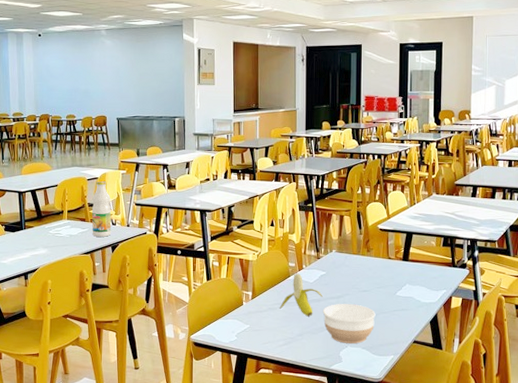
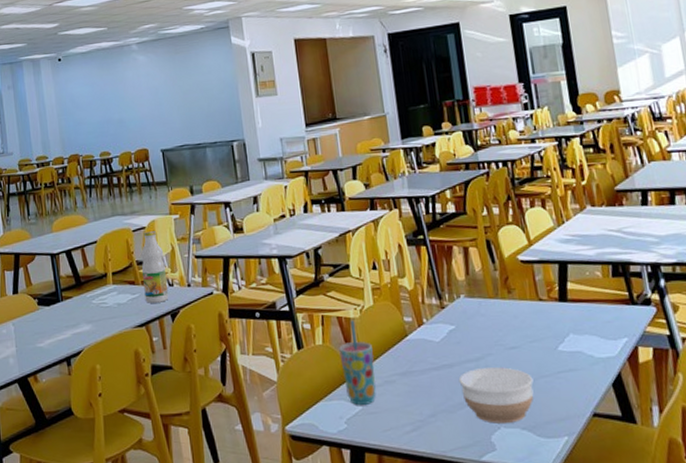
cup: none [238,262,263,324] -> present [339,320,376,405]
banana: present [279,273,323,317] -> none [398,330,456,389]

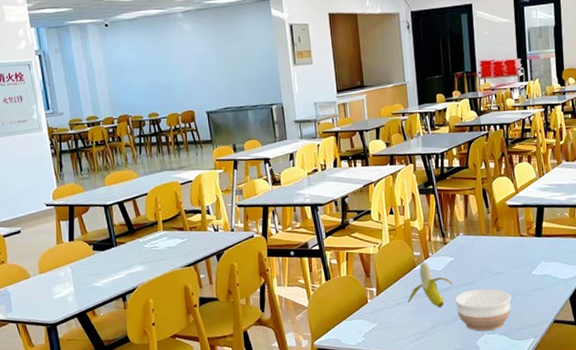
bottle: present [141,231,169,303] -> none [189,184,215,246]
cup: present [339,320,376,405] -> none [360,255,389,322]
banana: none [398,330,456,389] -> present [407,262,453,308]

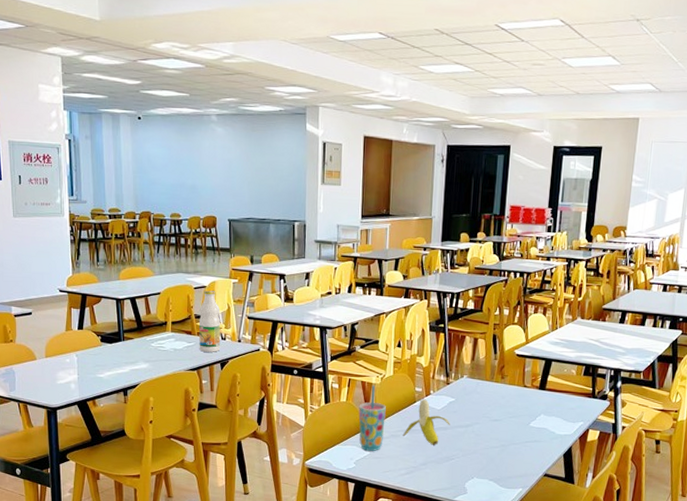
bottle: none [189,184,215,246] -> present [199,290,221,352]
cup: none [360,255,389,322] -> present [358,385,386,451]
bowl: present [454,288,512,332] -> none [449,433,506,475]

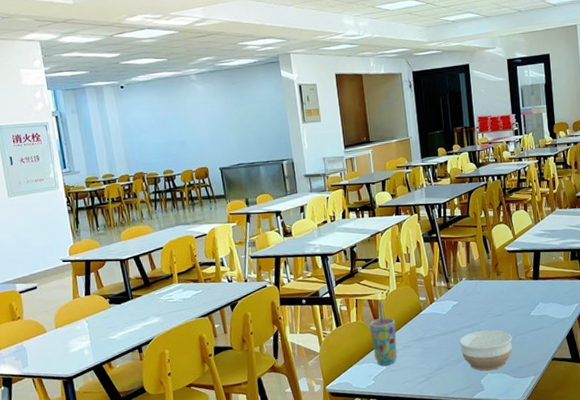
bottle: present [199,290,221,352] -> none [203,237,229,297]
banana: present [402,399,450,445] -> none [414,306,458,349]
bowl: none [449,433,506,475] -> present [459,330,513,371]

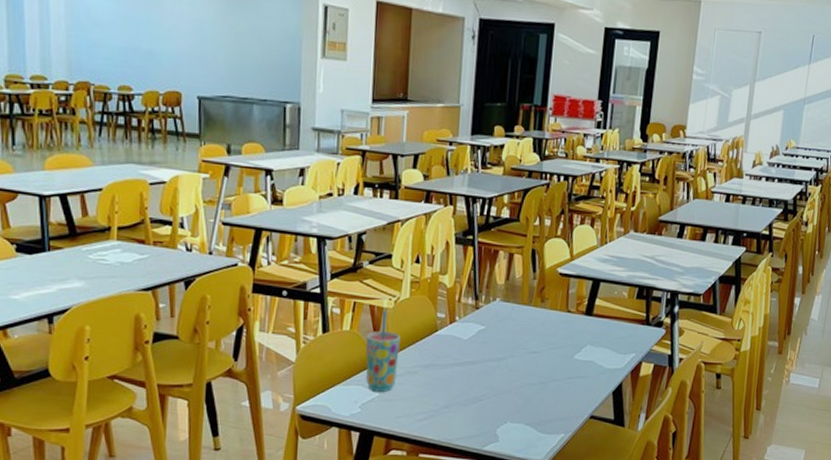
bowl: present [459,330,513,371] -> none [478,368,546,419]

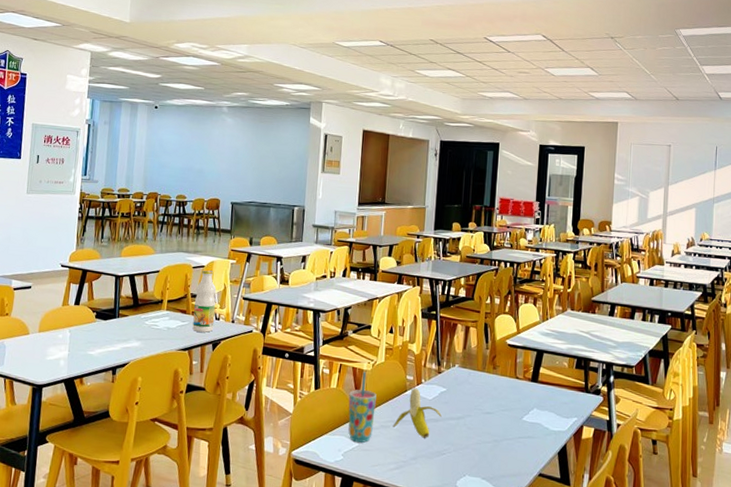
bottle: none [155,187,186,267] -> present [192,270,217,333]
banana: none [420,327,479,384] -> present [392,388,442,438]

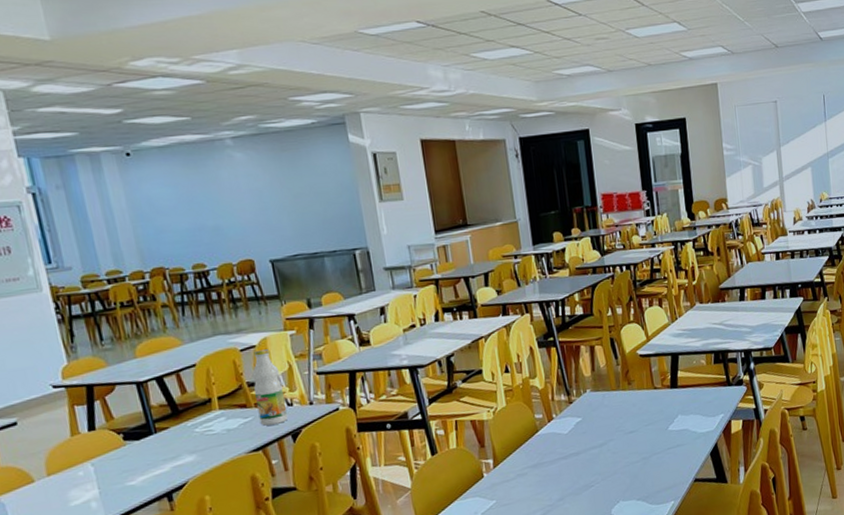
cup: present [348,371,377,443] -> none [473,422,509,500]
banana: present [392,388,442,438] -> none [530,425,582,476]

